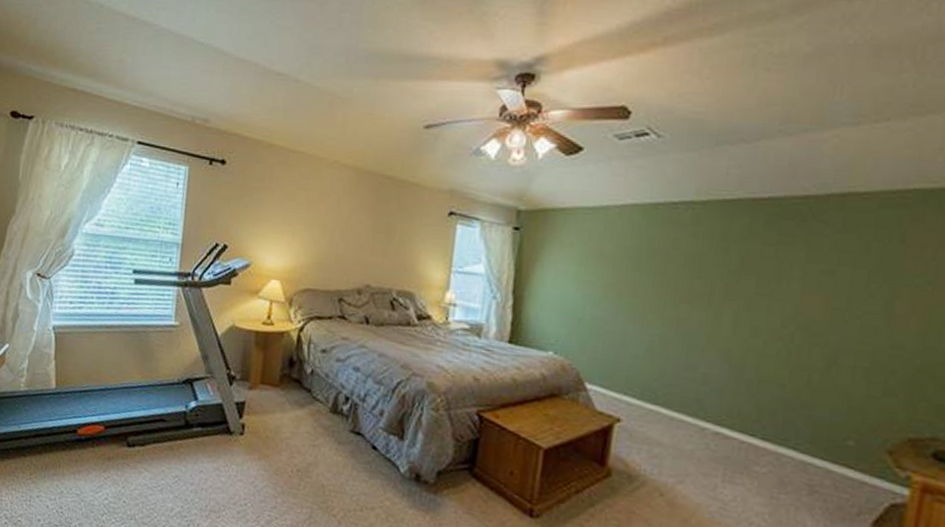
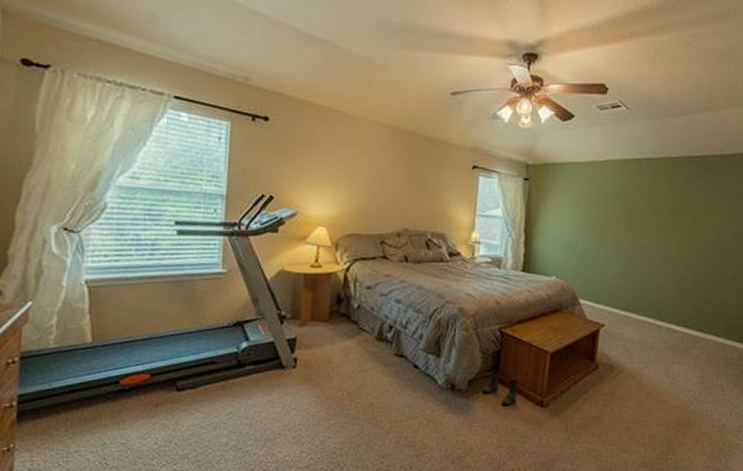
boots: none [454,462,501,510] -> present [482,370,518,406]

